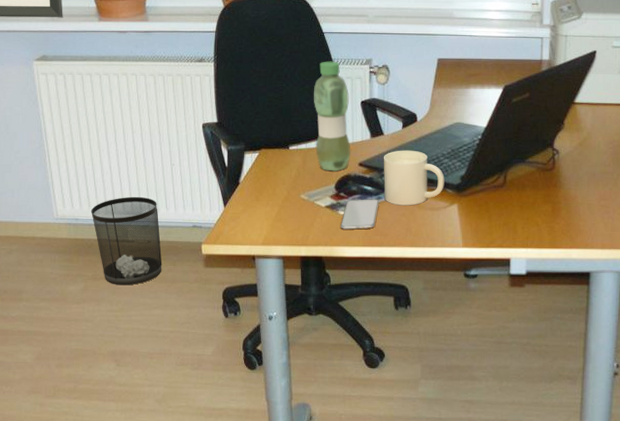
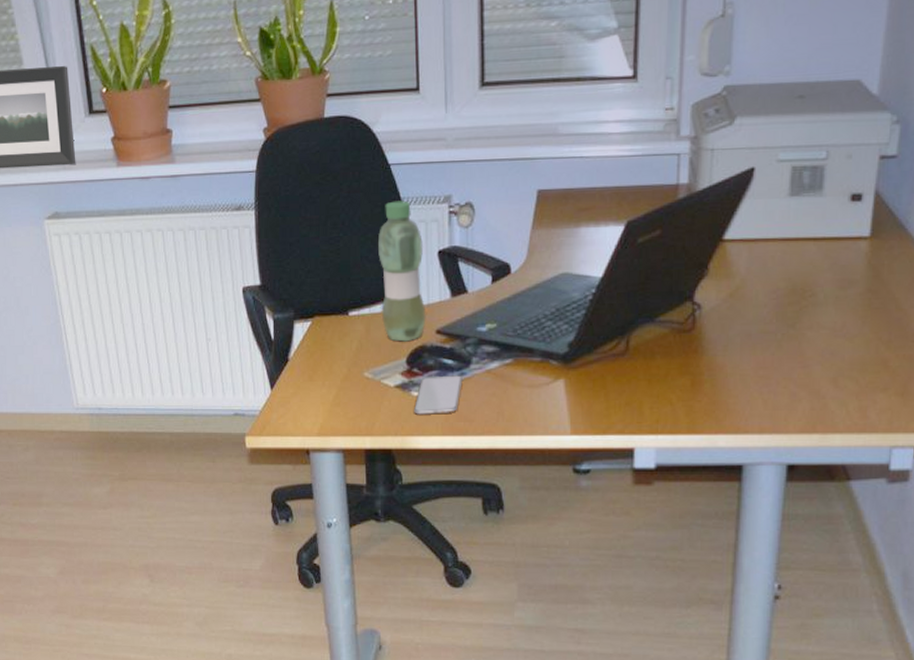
waste bin: present [90,196,162,286] -> none [115,379,200,487]
mug: present [383,150,445,206] -> none [467,311,547,383]

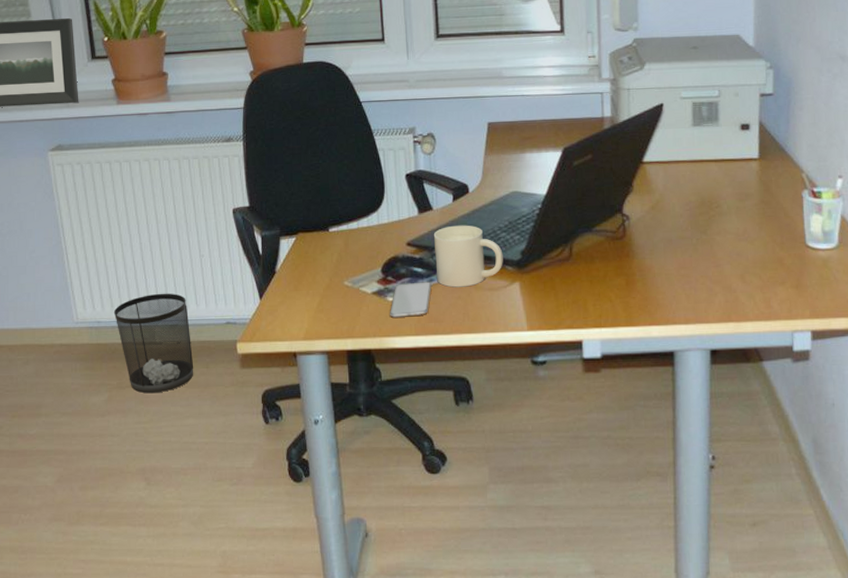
waste bin: none [115,379,200,487] -> present [113,293,194,394]
water bottle: present [377,200,426,342] -> none [352,132,398,254]
mug: none [467,311,547,383] -> present [433,225,503,288]

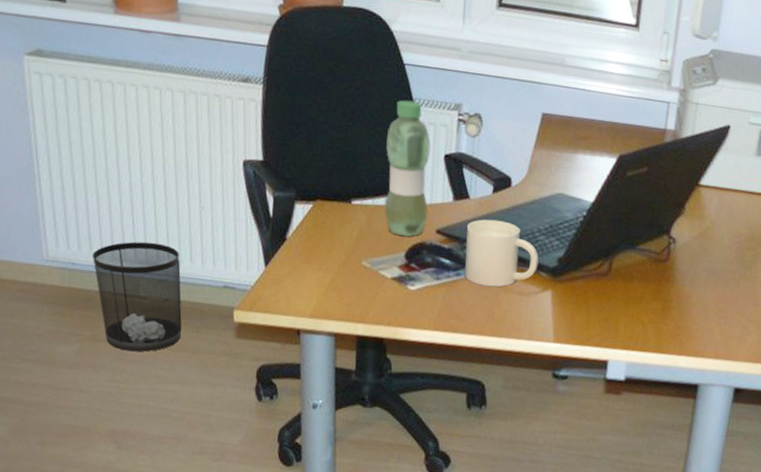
water bottle: none [352,132,398,254] -> present [384,100,431,237]
phone: present [389,281,432,318] -> none [407,273,458,310]

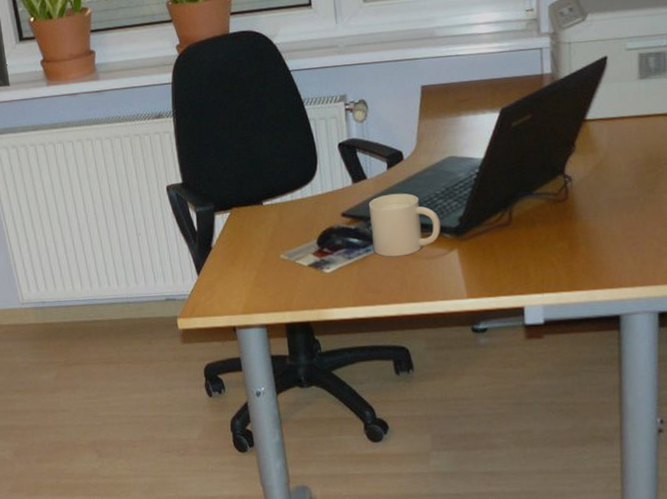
waste bin: present [92,241,182,352] -> none [57,272,137,370]
water bottle: present [384,100,431,237] -> none [284,101,332,226]

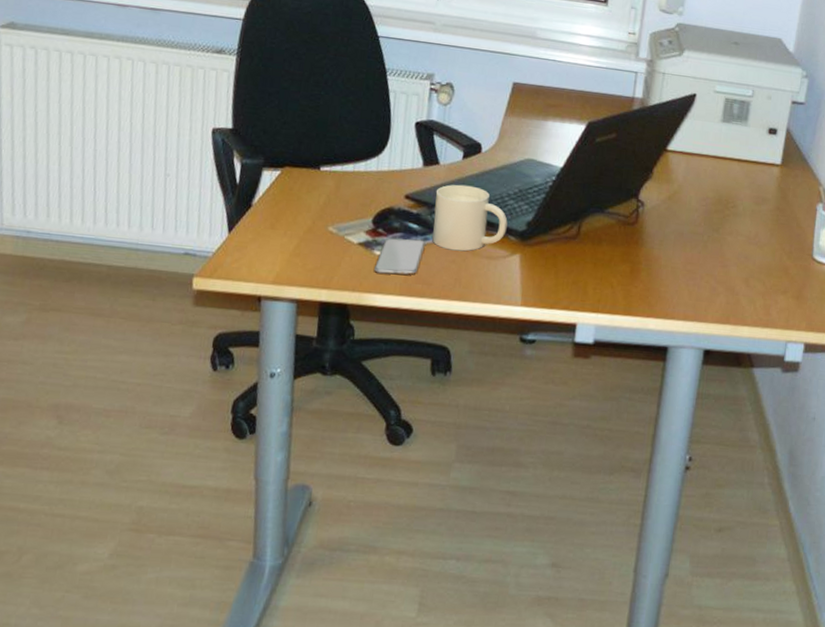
phone: none [326,252,369,289] -> present [373,238,426,275]

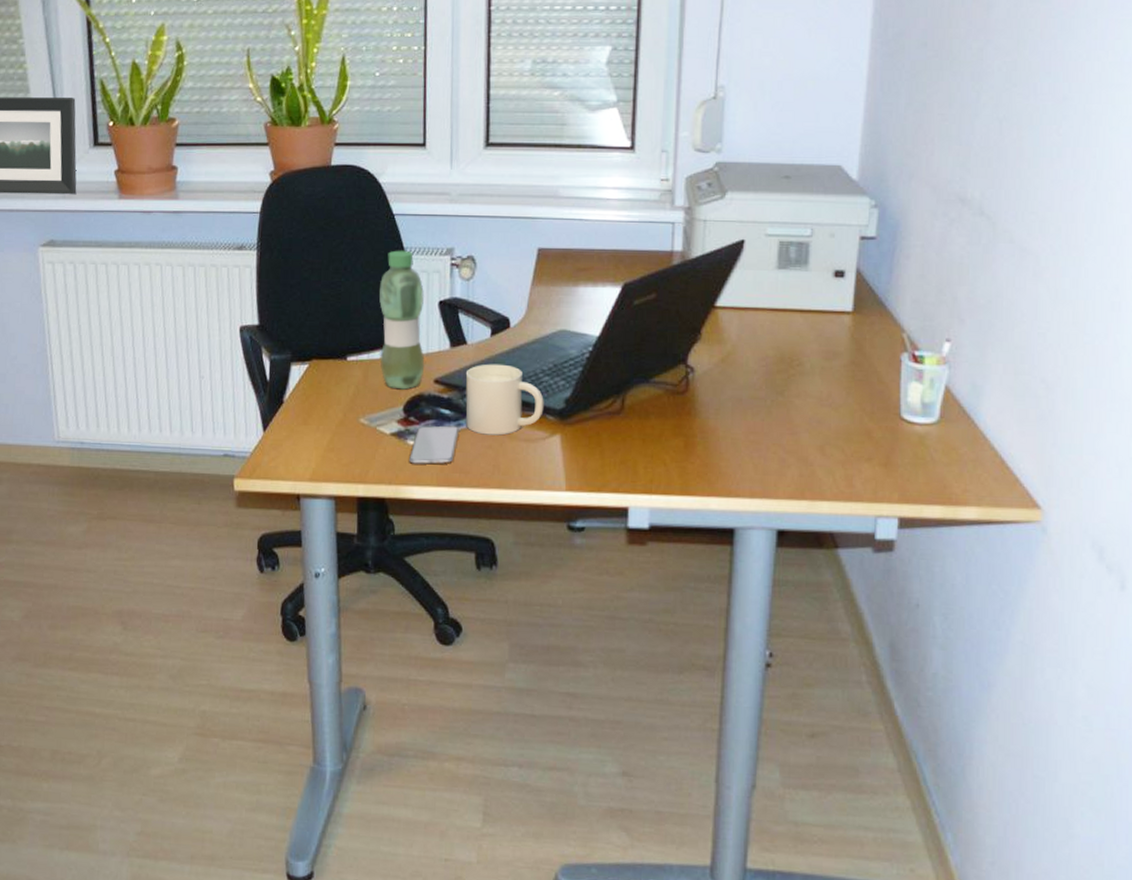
water bottle: none [352,70,402,203] -> present [378,250,425,390]

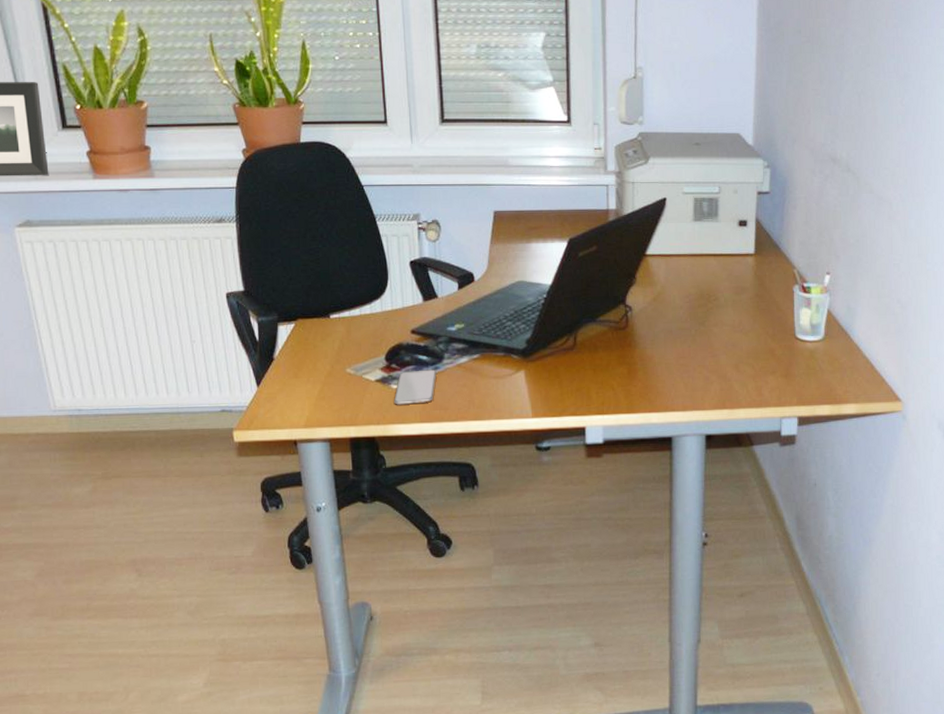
water bottle: present [378,250,425,390] -> none [354,217,402,341]
mug: present [465,364,544,436] -> none [438,313,509,375]

